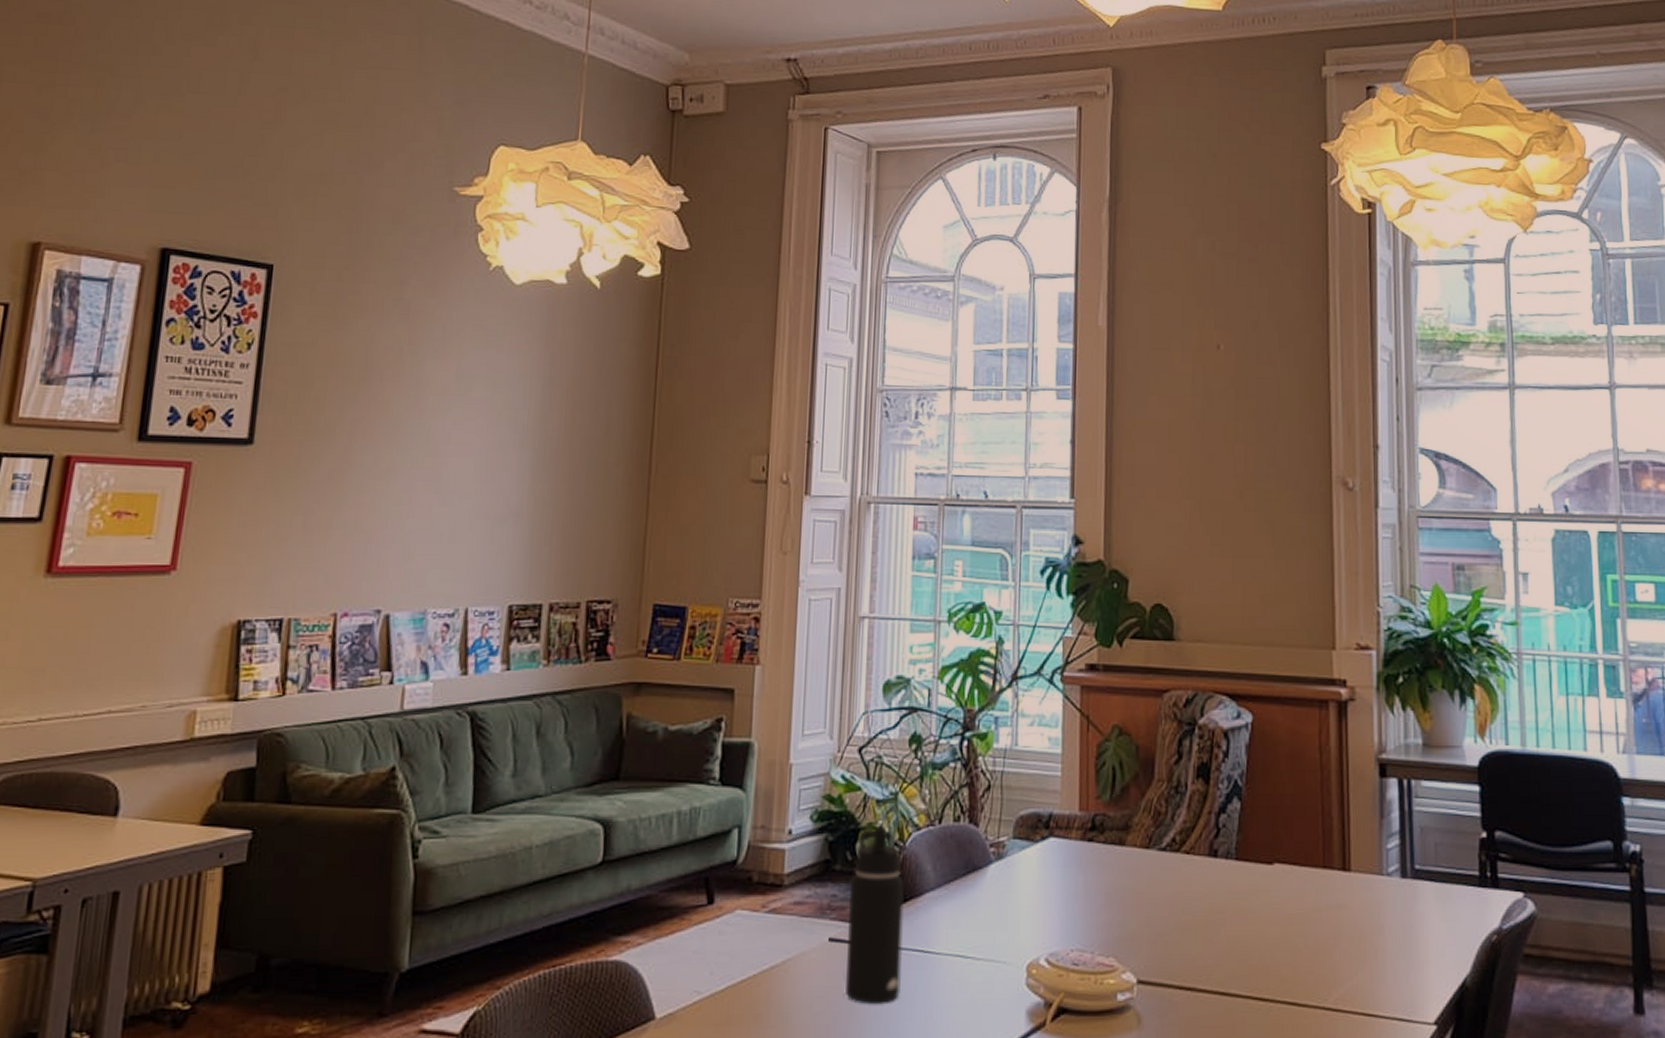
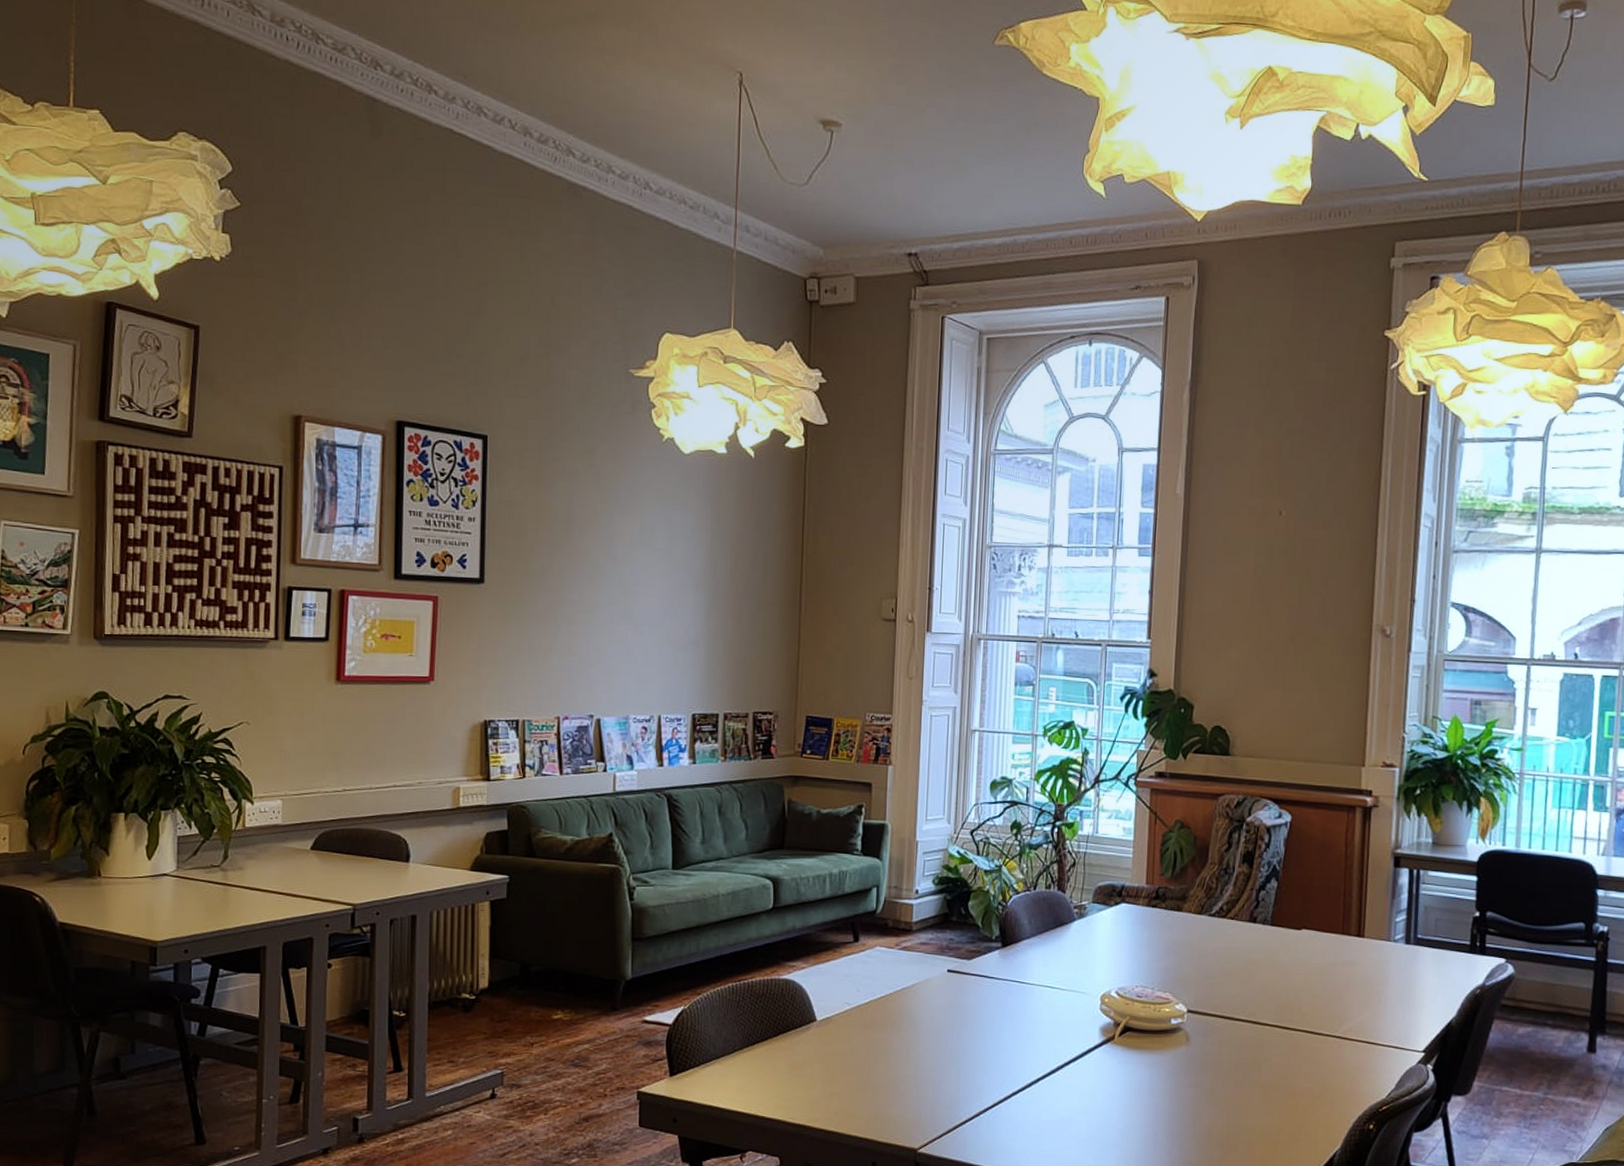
water bottle: present [844,827,905,1003] -> none [959,890,1006,1017]

